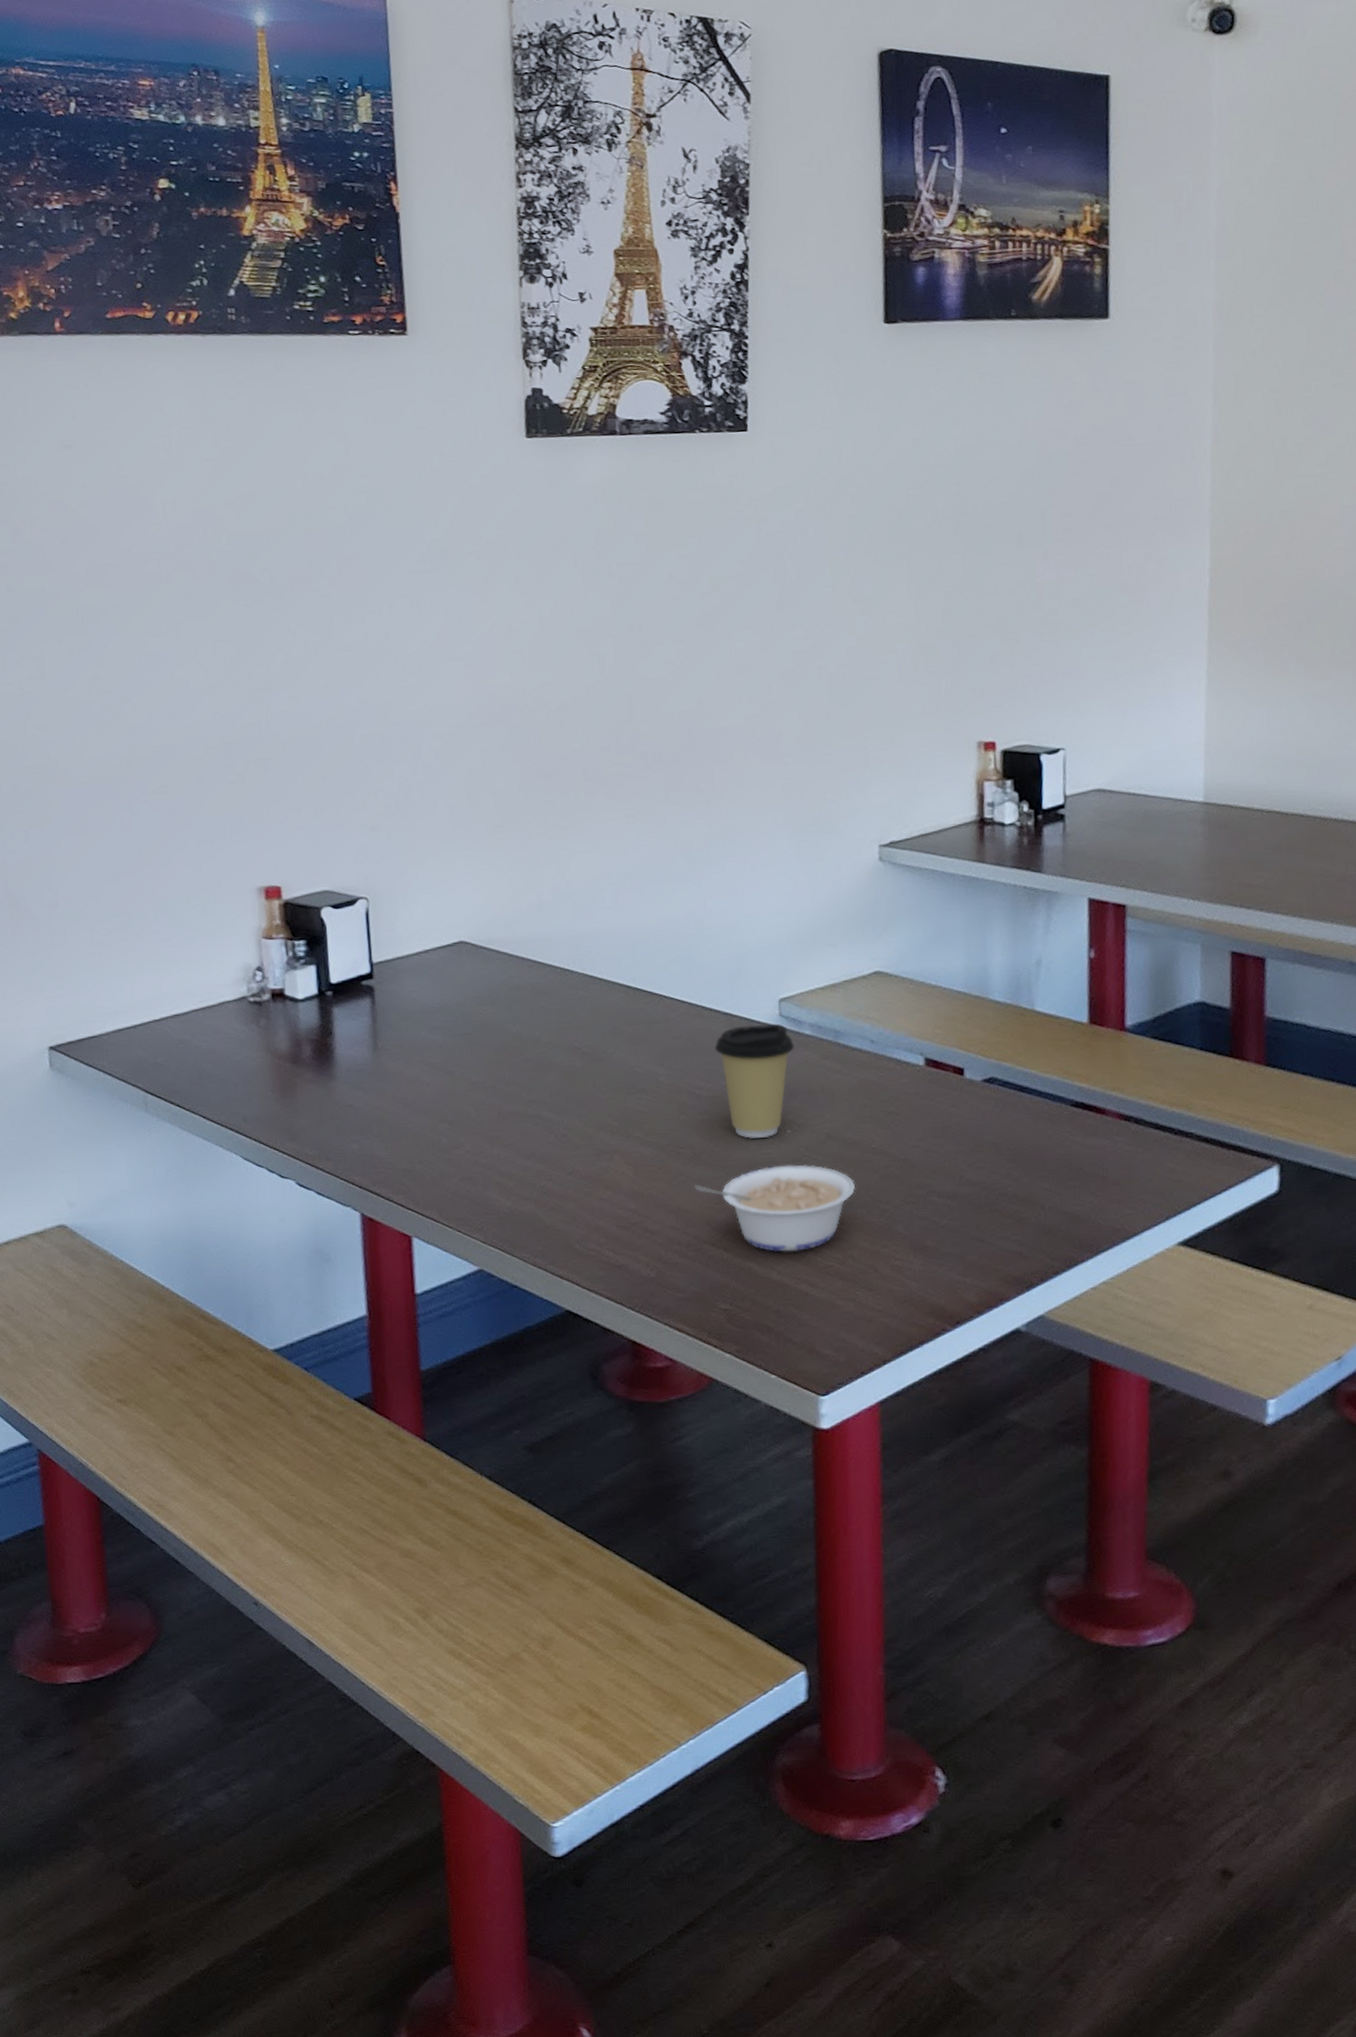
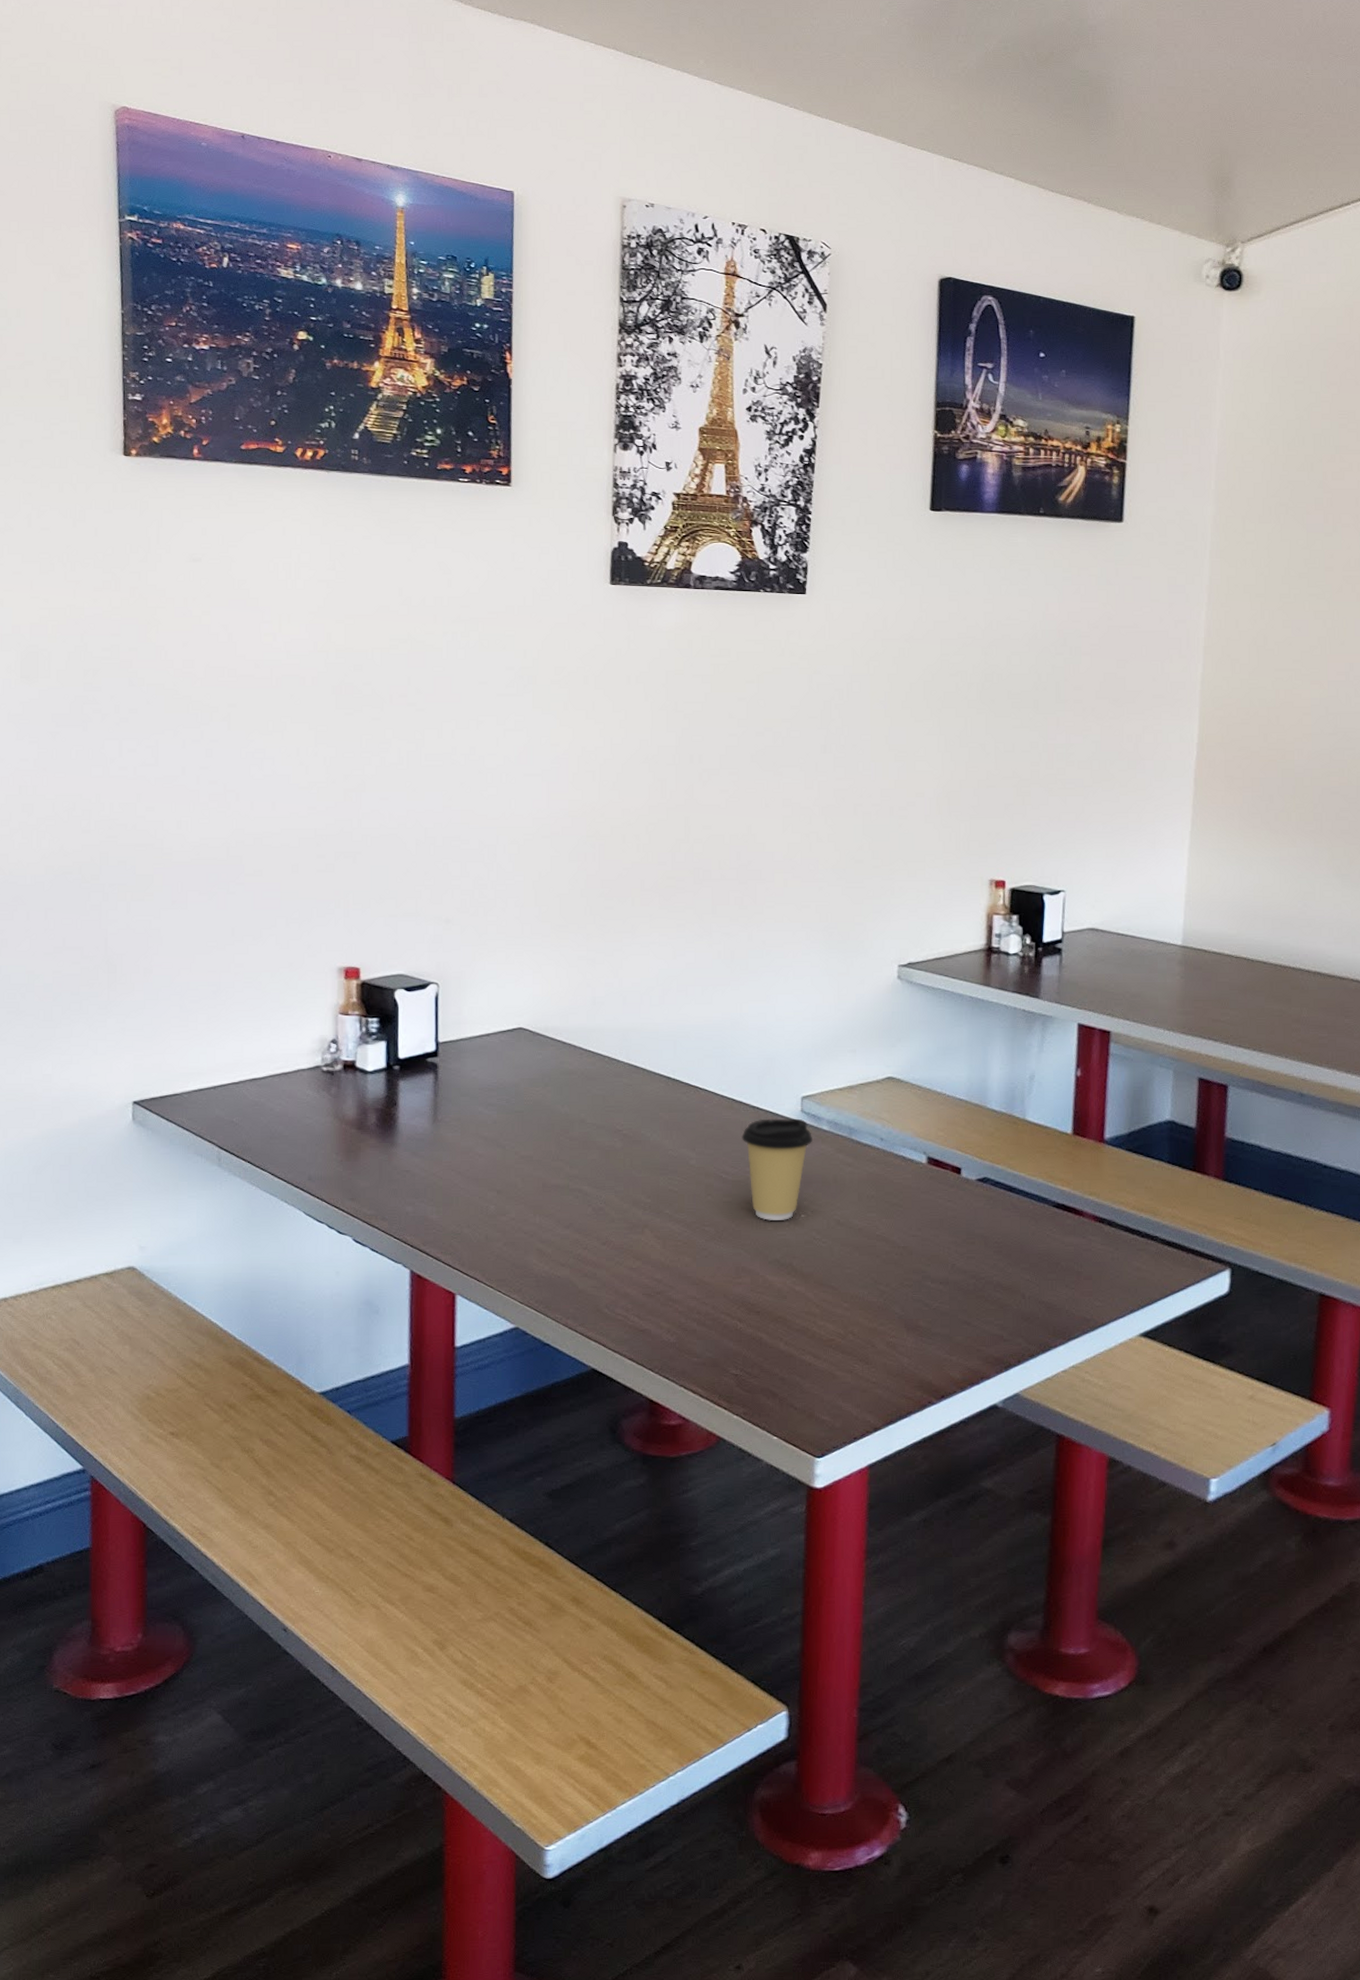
legume: present [694,1164,855,1252] -> none [715,1246,859,1325]

